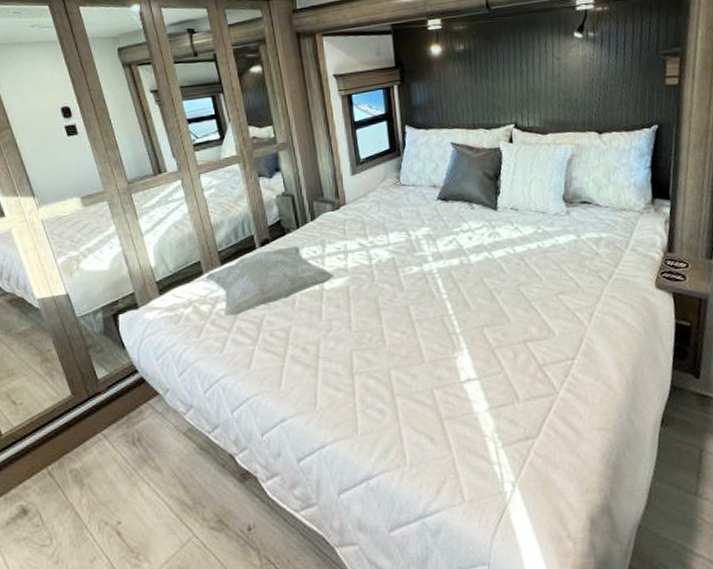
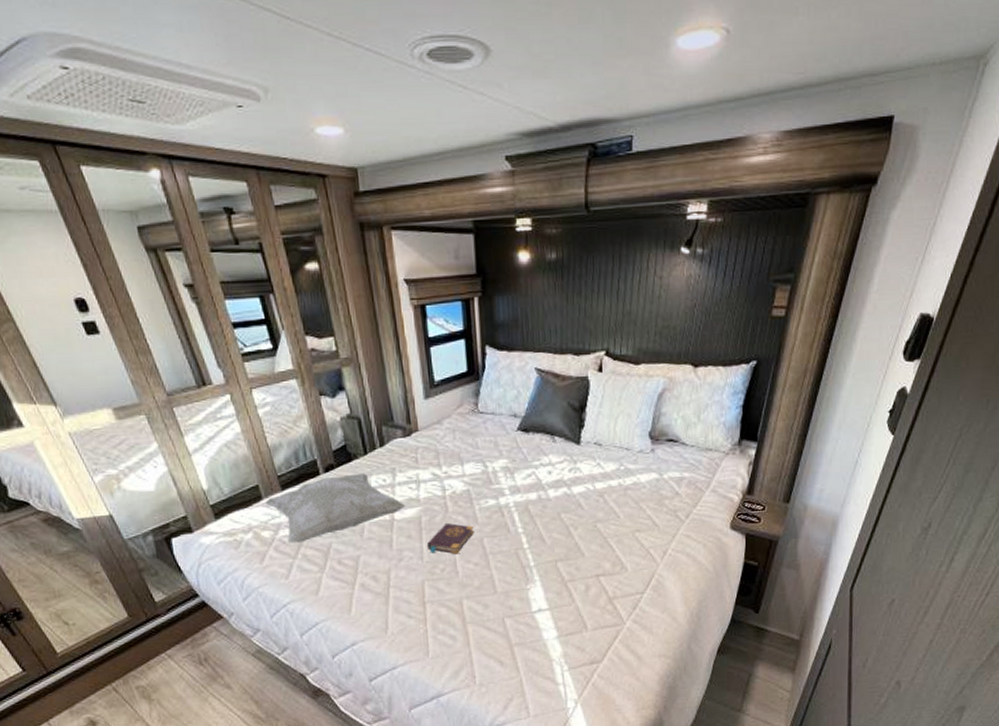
book: none [354,291,400,323] -> present [426,522,474,555]

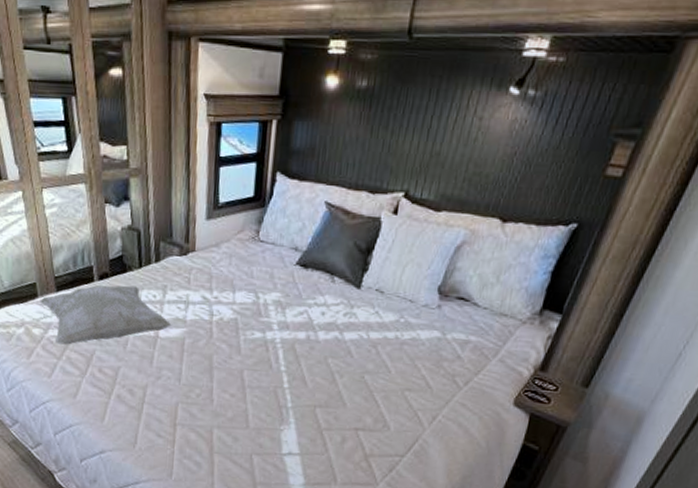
book: present [426,522,474,555] -> none [186,348,236,382]

